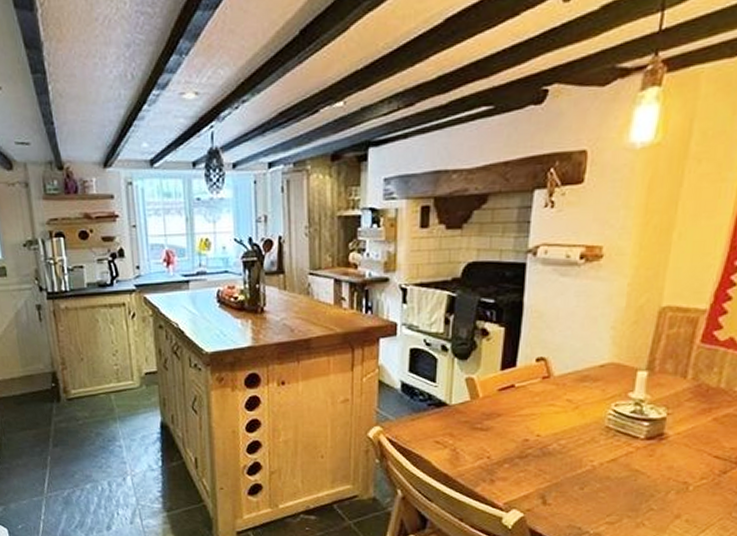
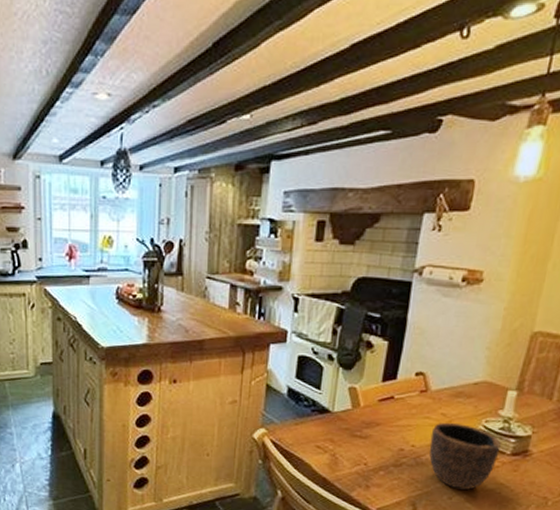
bowl: none [556,408,633,478] -> present [429,422,501,490]

